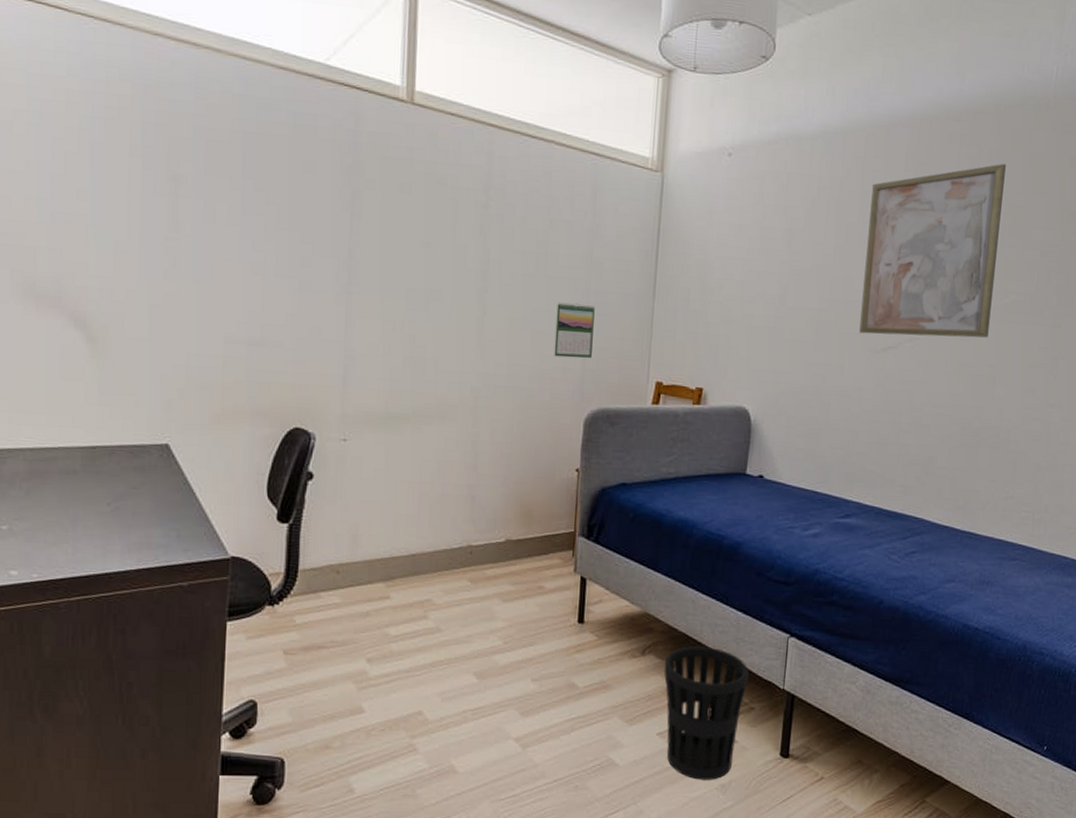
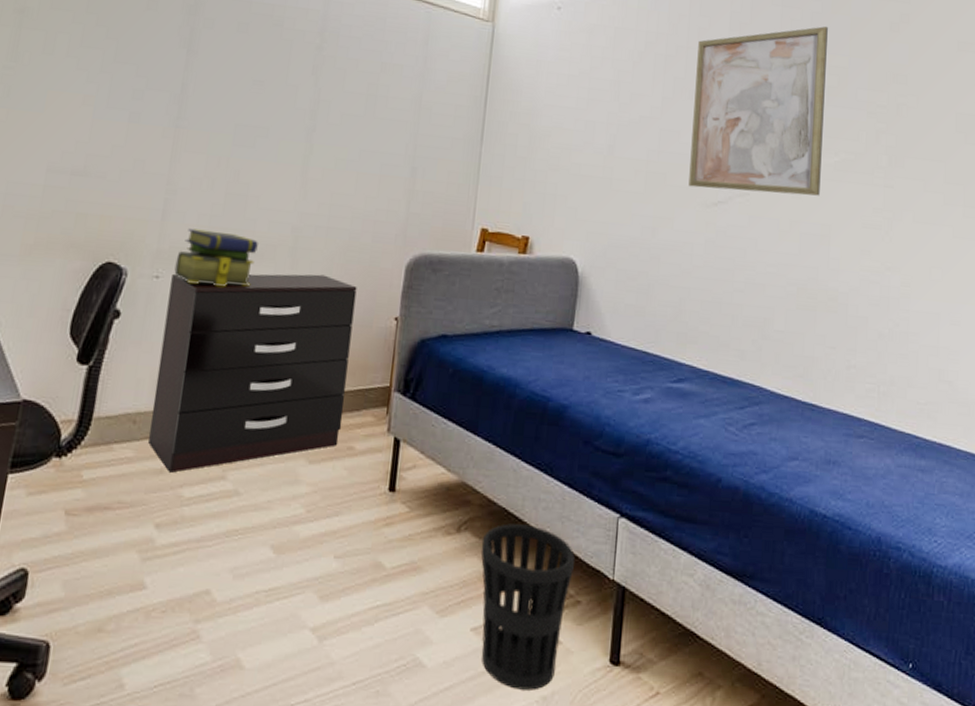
dresser: none [352,431,538,615] -> present [148,273,357,473]
stack of books: none [361,392,439,447] -> present [174,228,258,287]
calendar: present [554,302,595,359] -> none [378,144,422,202]

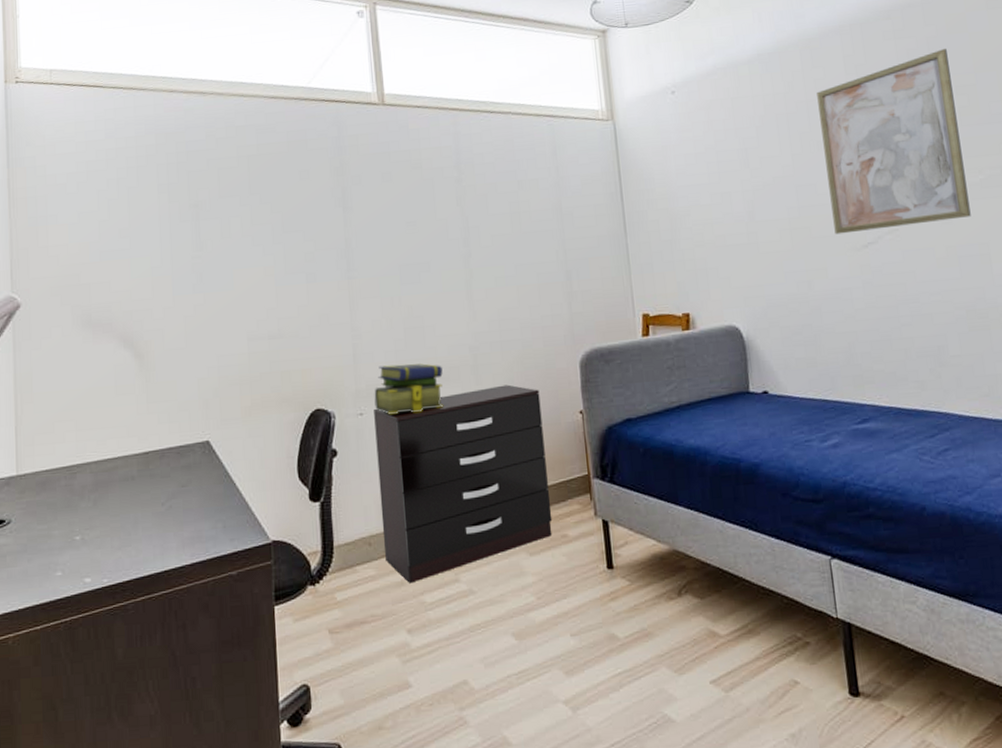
wastebasket: present [480,523,575,691] -> none [703,579,798,731]

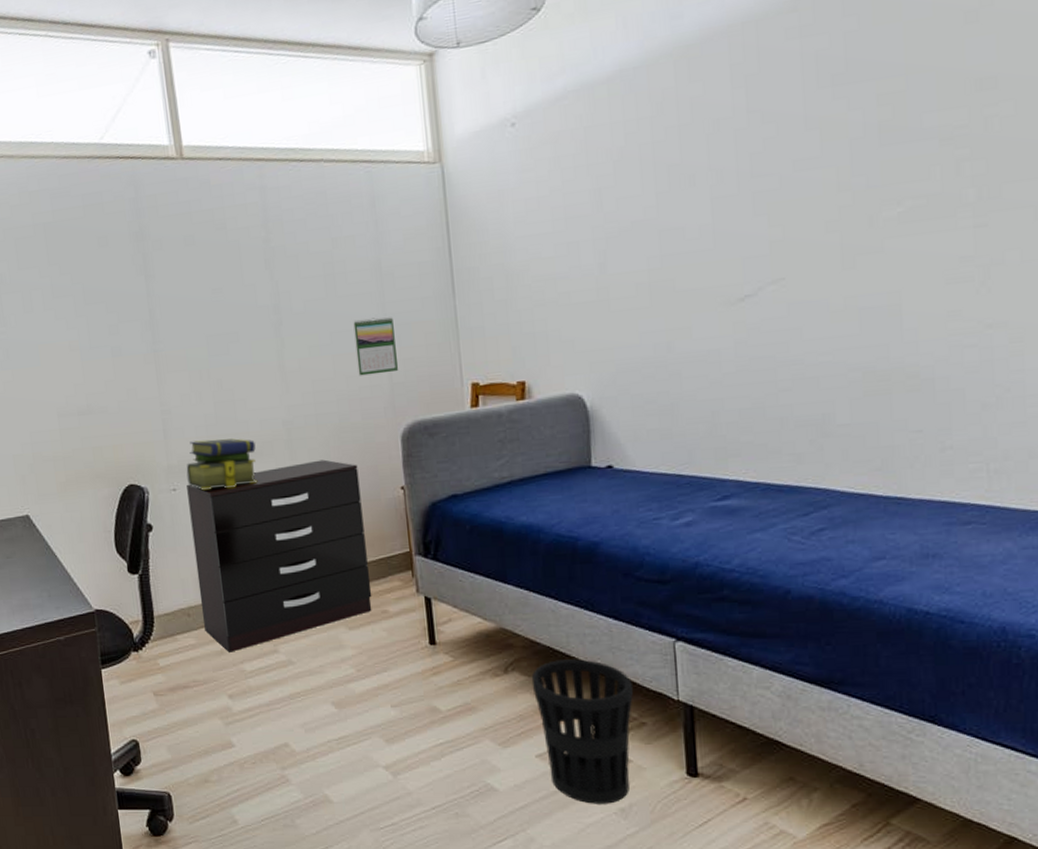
calendar: none [536,252,576,306] -> present [353,317,398,376]
wastebasket: none [703,579,798,731] -> present [531,659,633,804]
wall art: present [817,49,971,235] -> none [692,46,881,287]

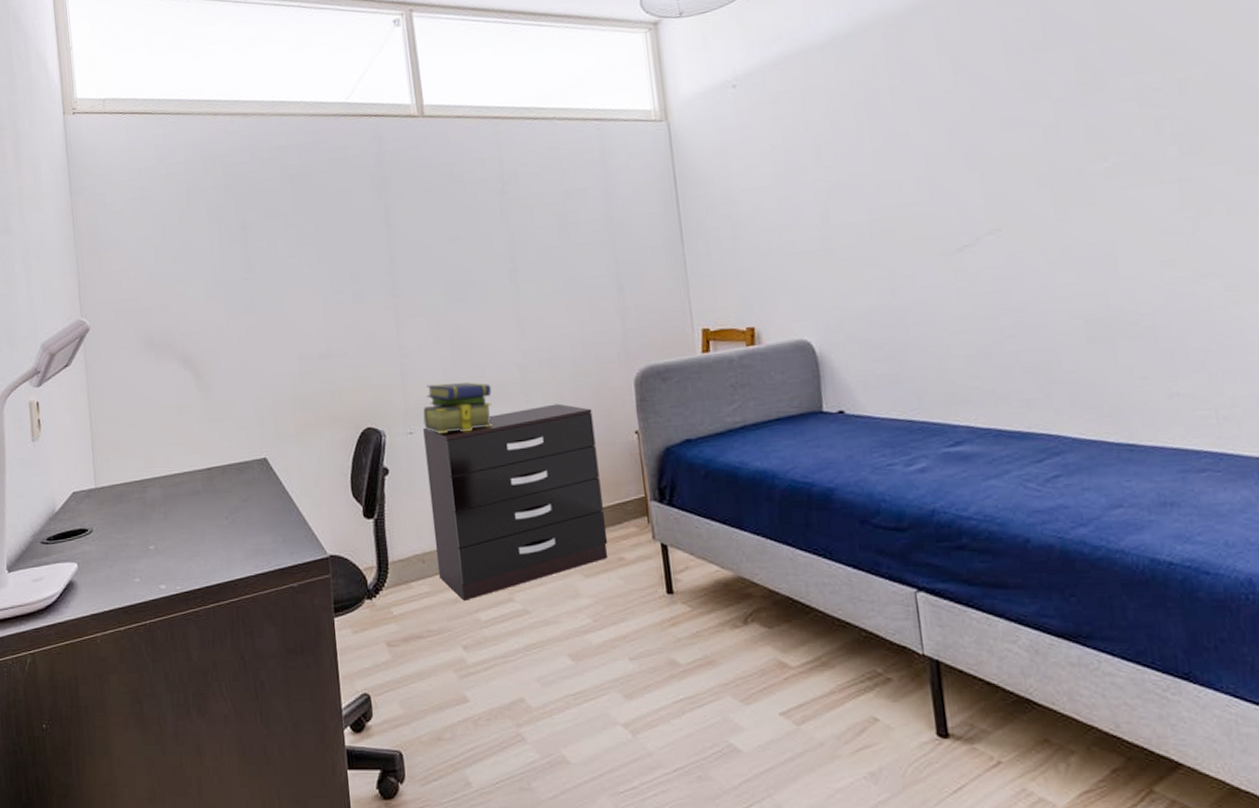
calendar: present [353,317,398,376] -> none [586,265,630,322]
wastebasket: present [531,659,633,804] -> none [771,610,878,767]

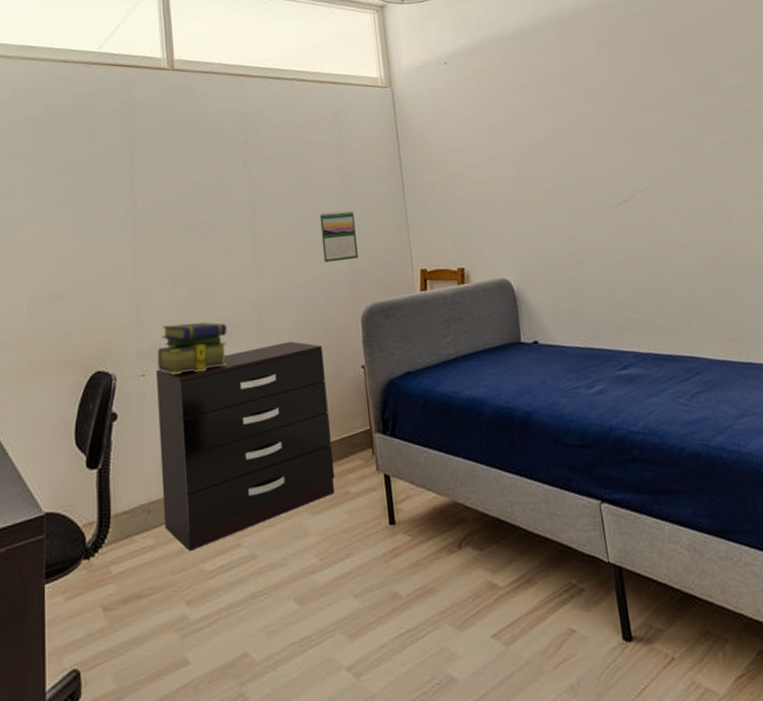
calendar: none [586,265,630,322] -> present [319,211,358,263]

